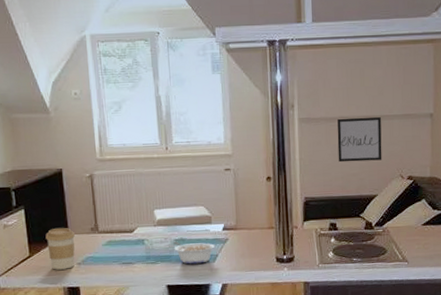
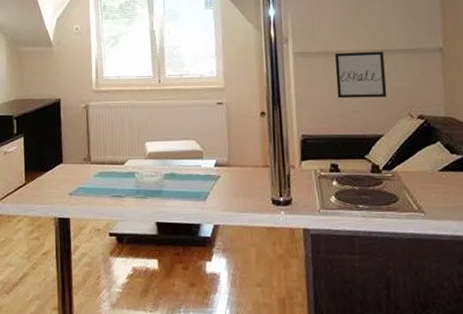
coffee cup: present [45,227,76,270] -> none [41,156,69,199]
legume: present [173,241,215,264] -> none [164,176,206,201]

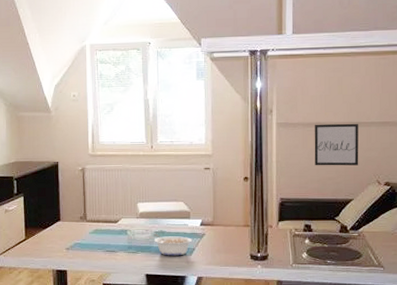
legume: none [164,176,206,201] -> present [154,233,192,256]

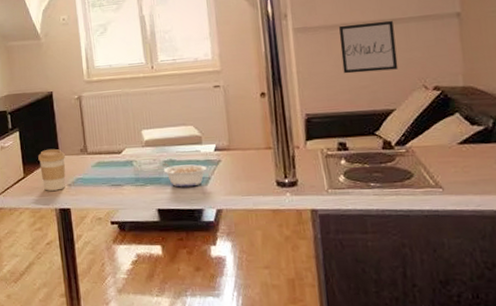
coffee cup: none [40,214,66,253] -> present [38,148,66,191]

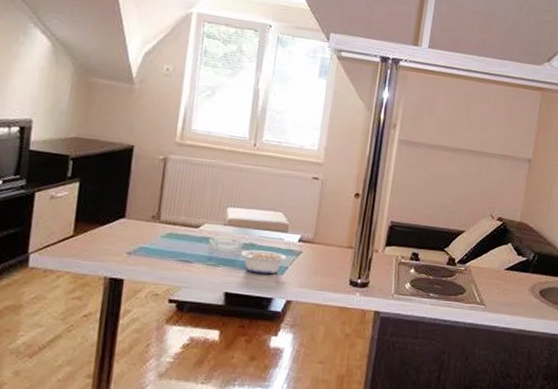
coffee cup: present [38,148,66,191] -> none [96,209,133,257]
wall art: present [339,20,399,74] -> none [431,147,481,197]

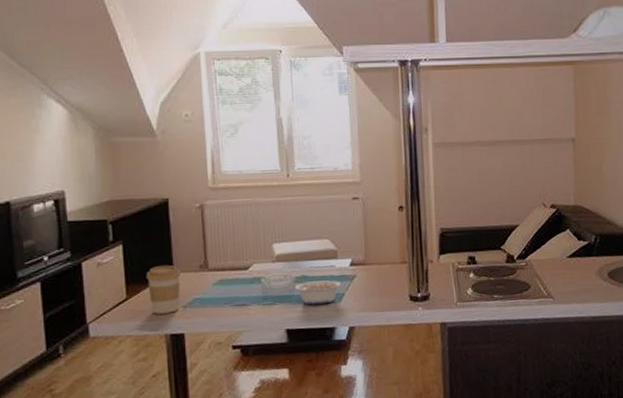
coffee cup: none [96,209,133,257] -> present [146,264,182,314]

